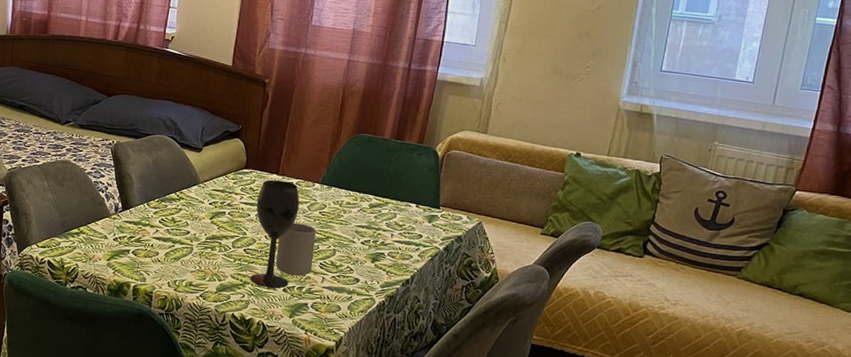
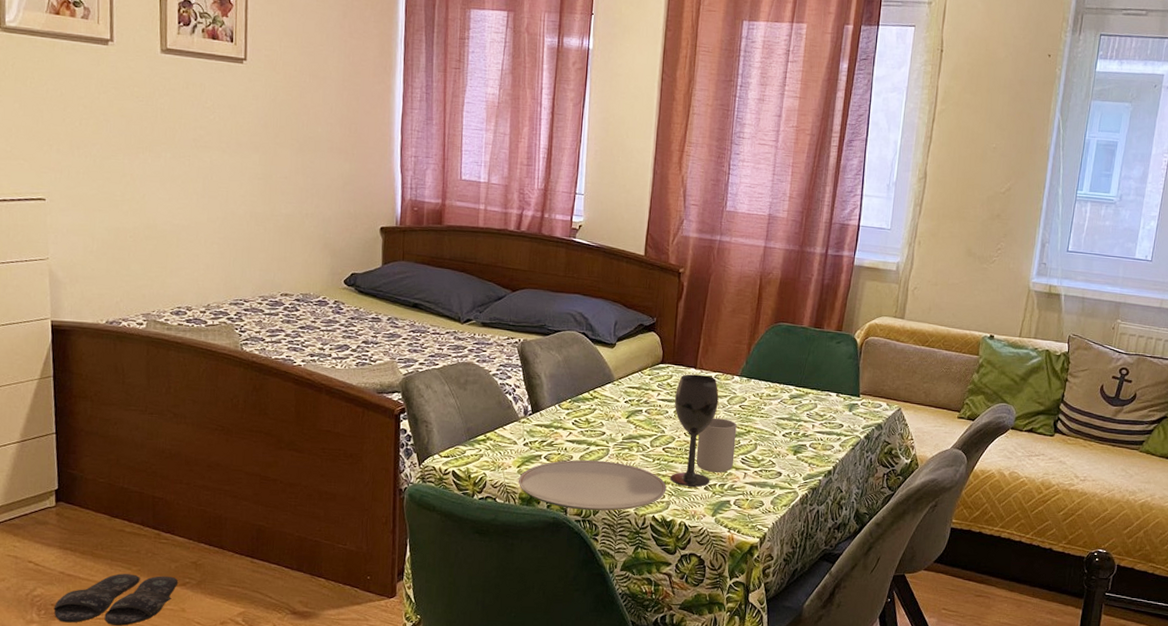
plate: none [107,256,247,307] -> present [518,459,667,511]

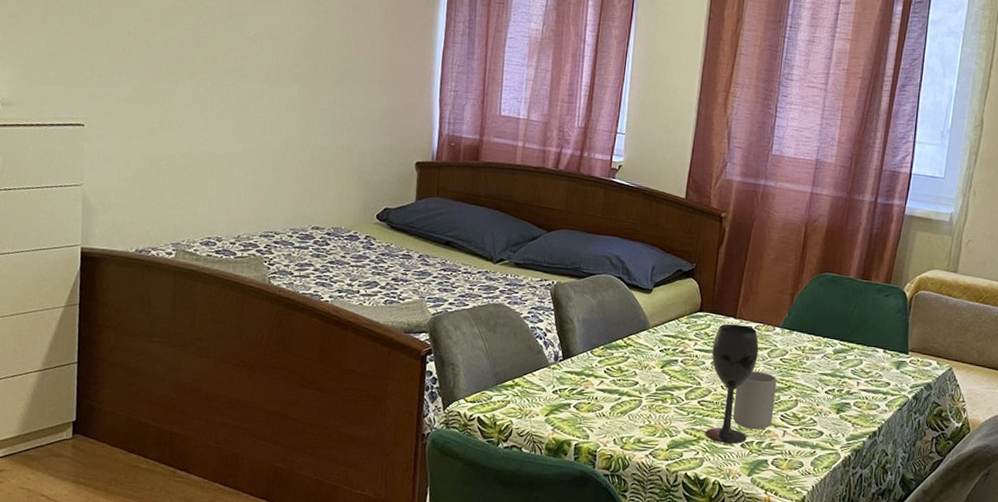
plate: present [518,459,667,511] -> none [545,410,701,466]

